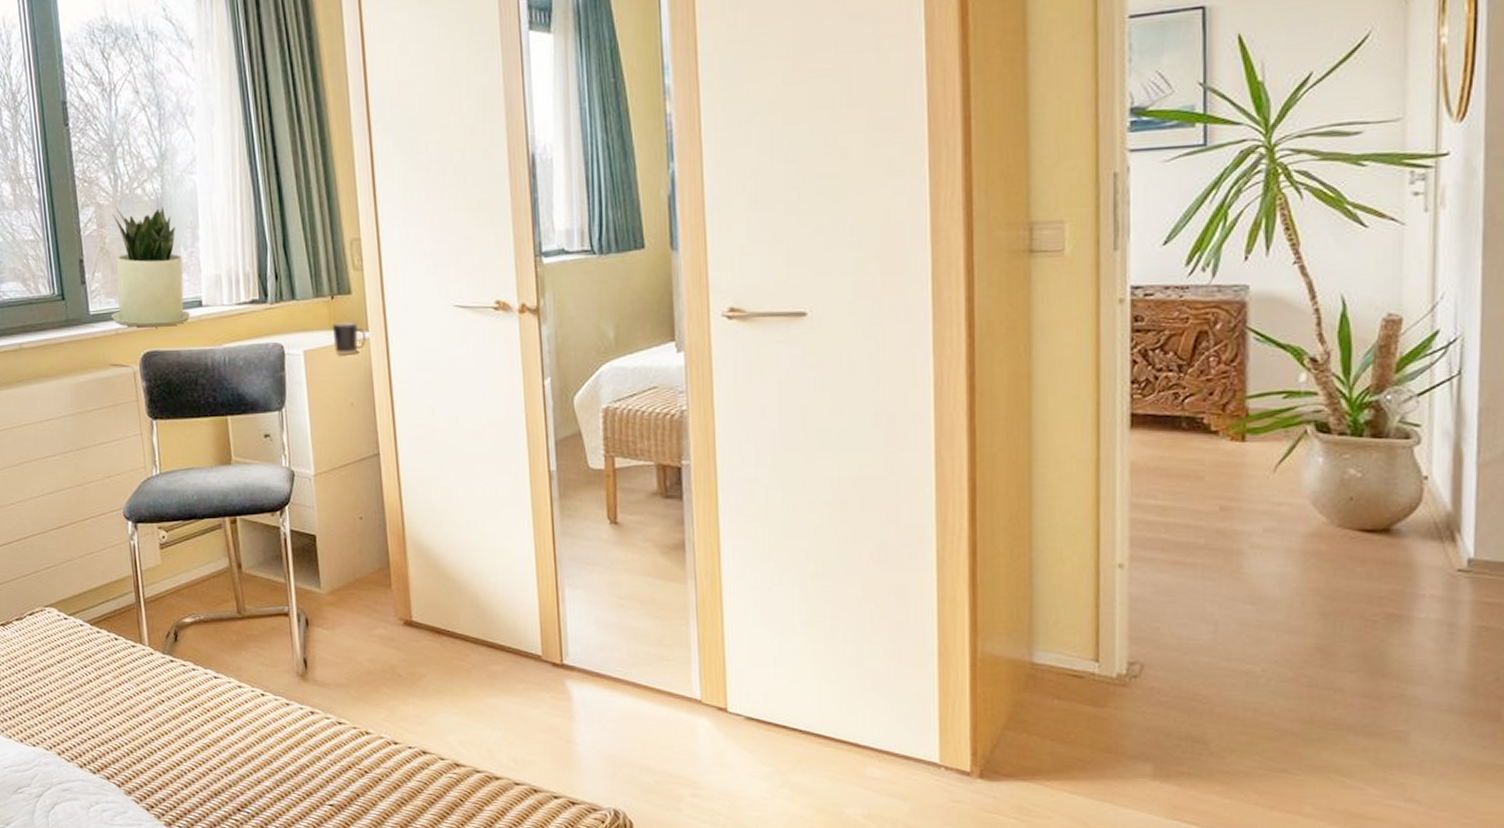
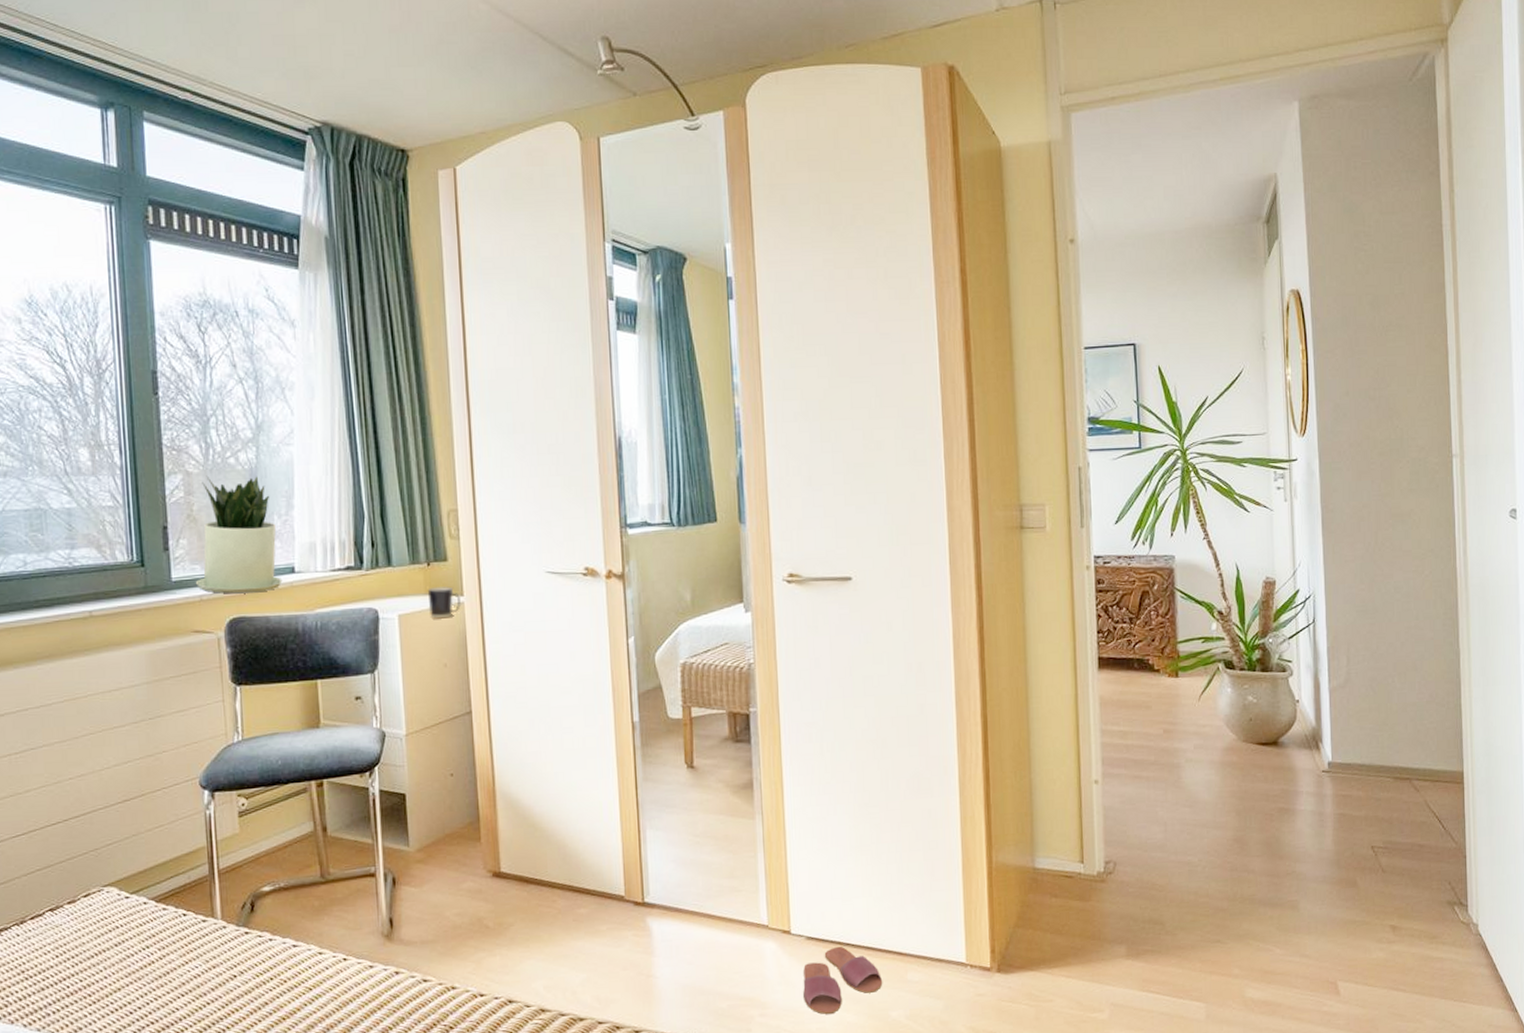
slippers: none [741,731,835,802] -> present [803,947,882,1014]

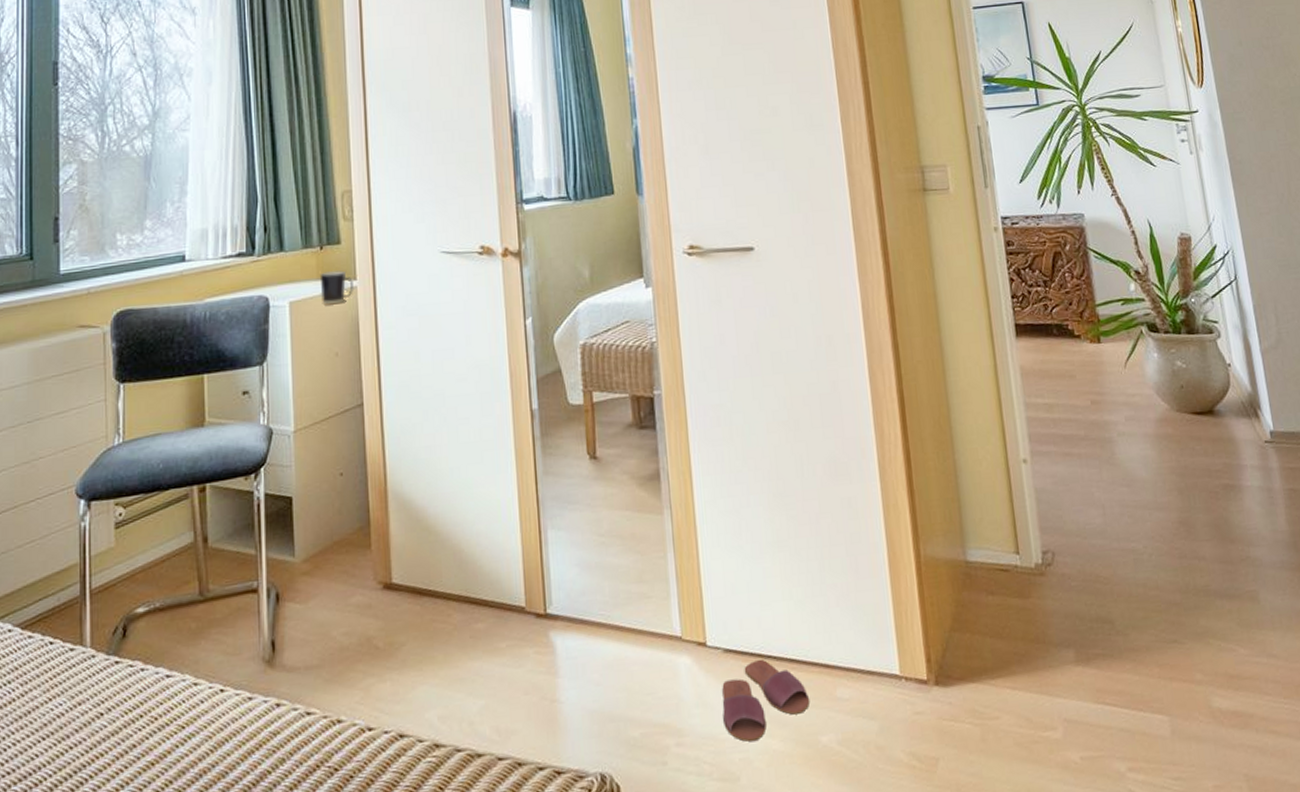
planter: present [195,475,283,594] -> none [83,163,173,286]

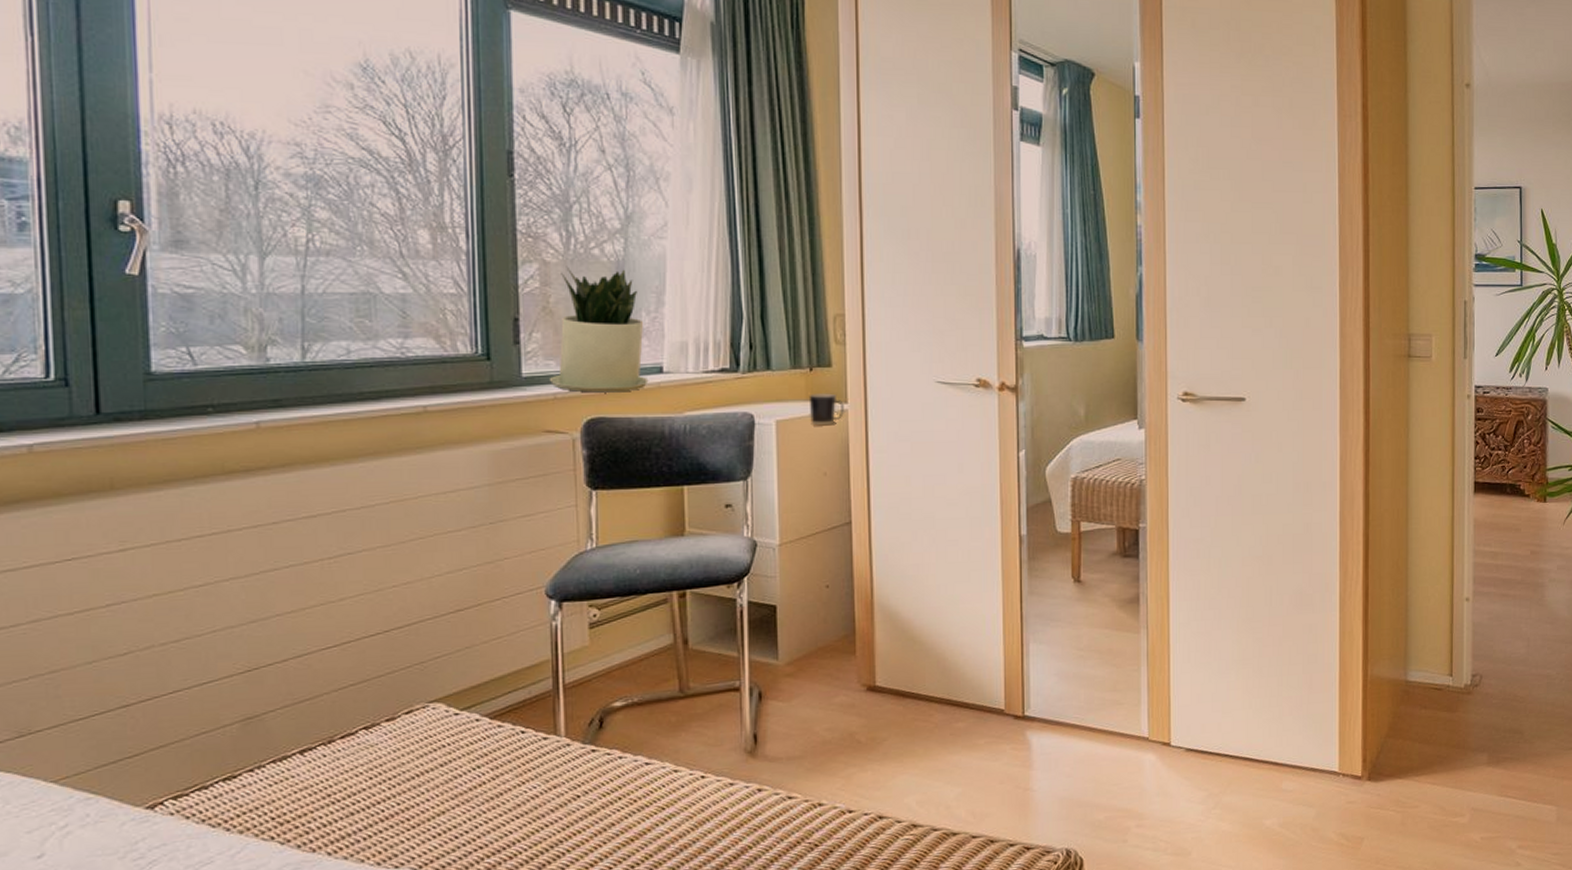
planter: none [83,163,173,286] -> present [548,266,649,393]
slippers: present [722,660,809,742] -> none [1180,758,1257,824]

